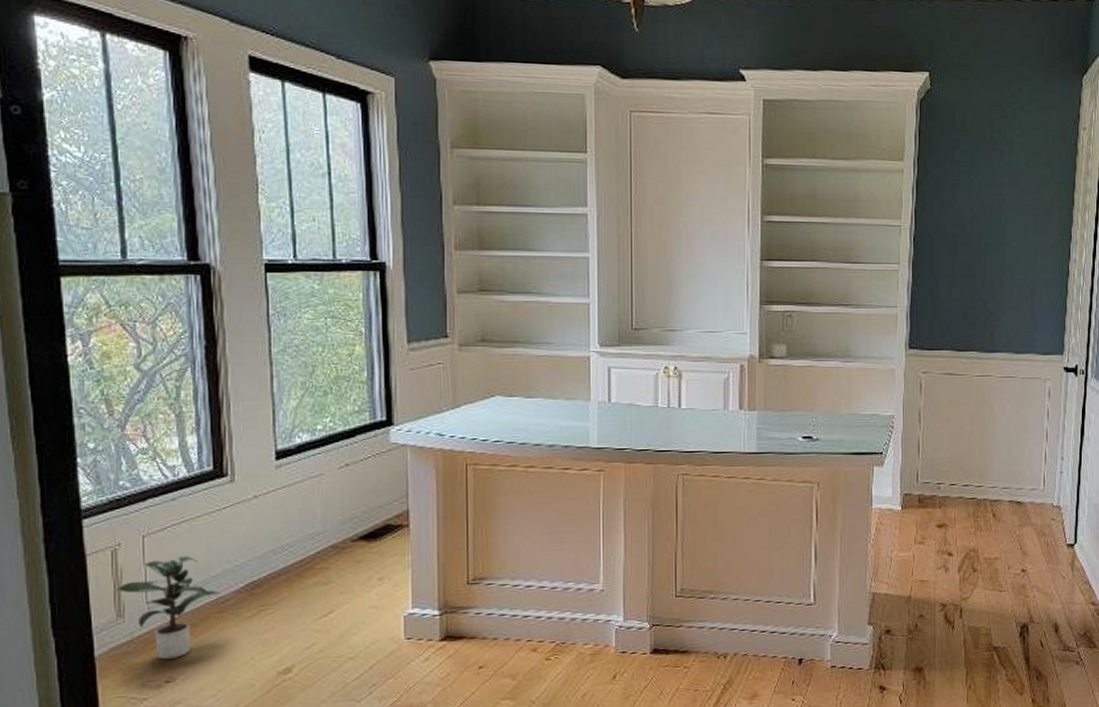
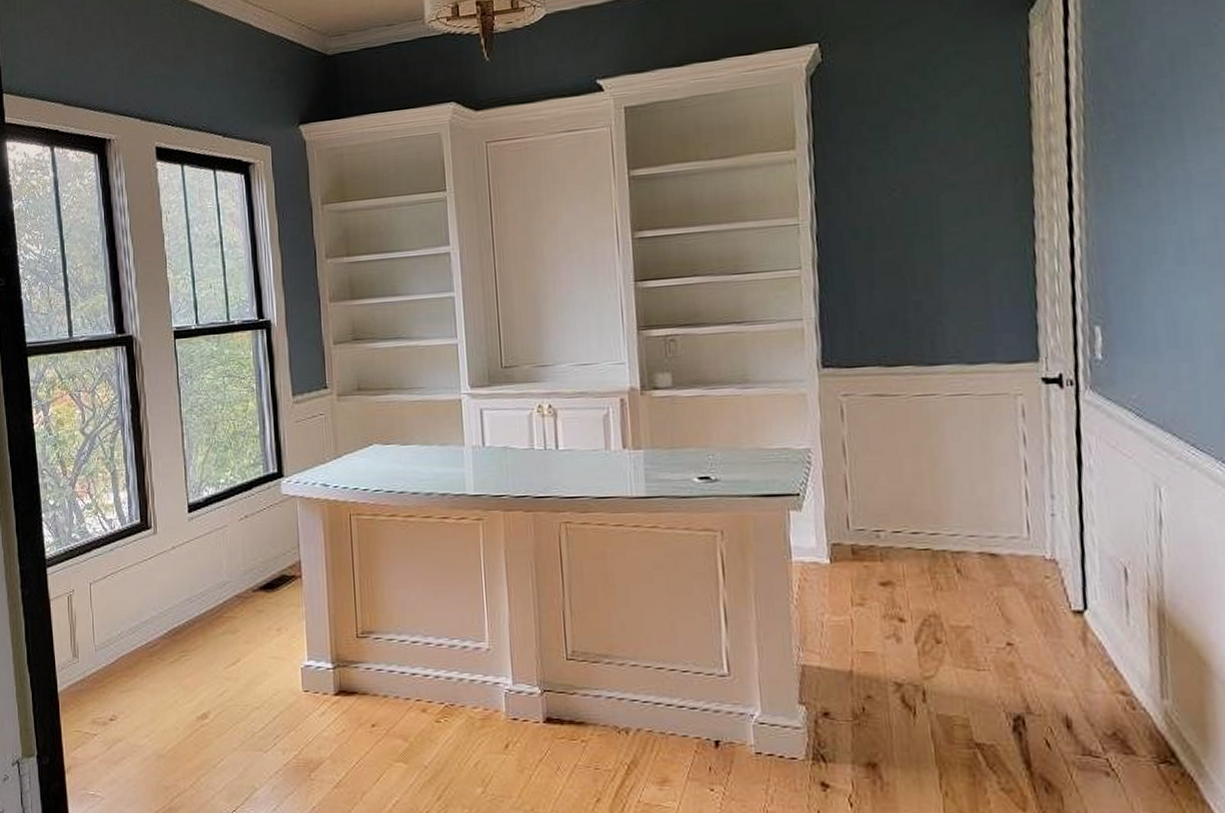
potted plant: present [116,556,222,660] -> none [71,603,151,699]

